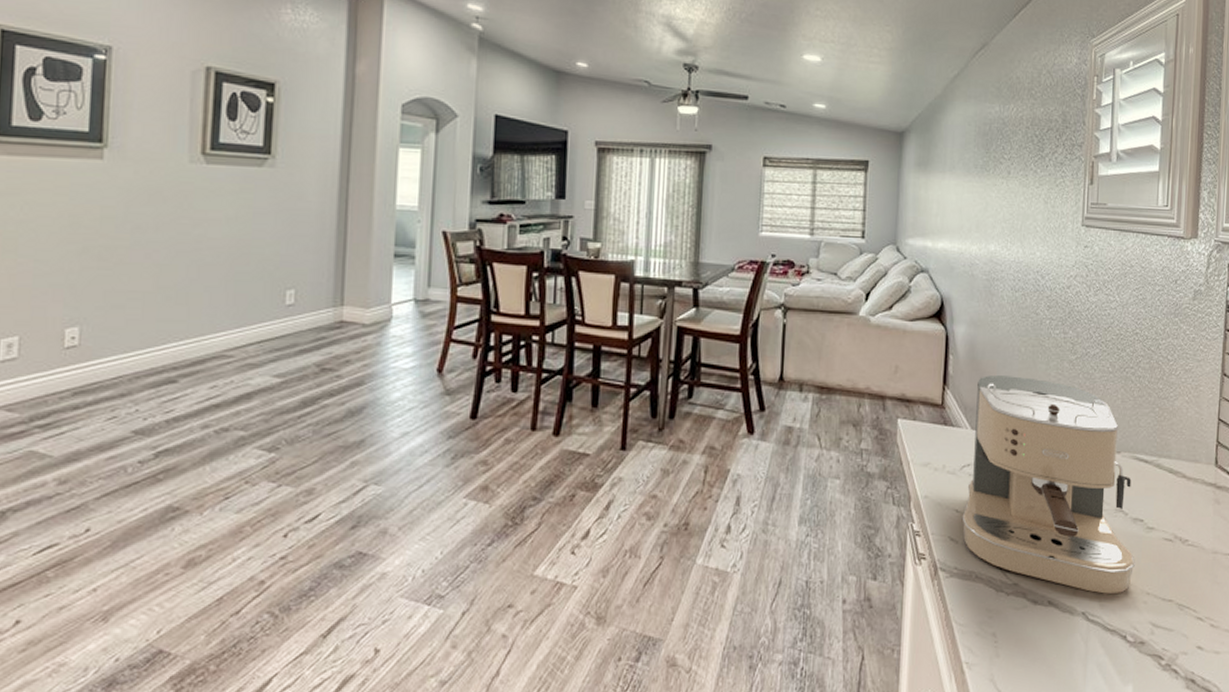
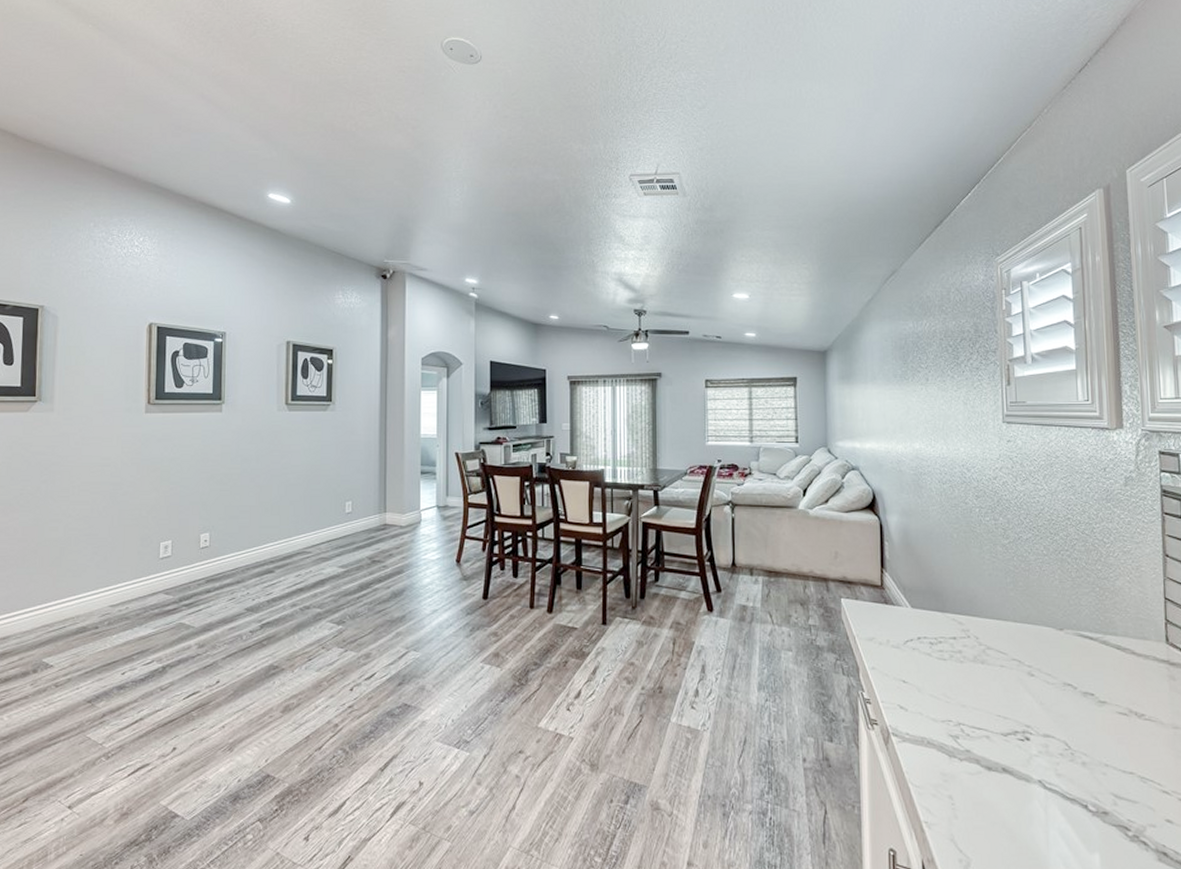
coffee maker: present [962,376,1135,594] -> none [909,559,1090,764]

